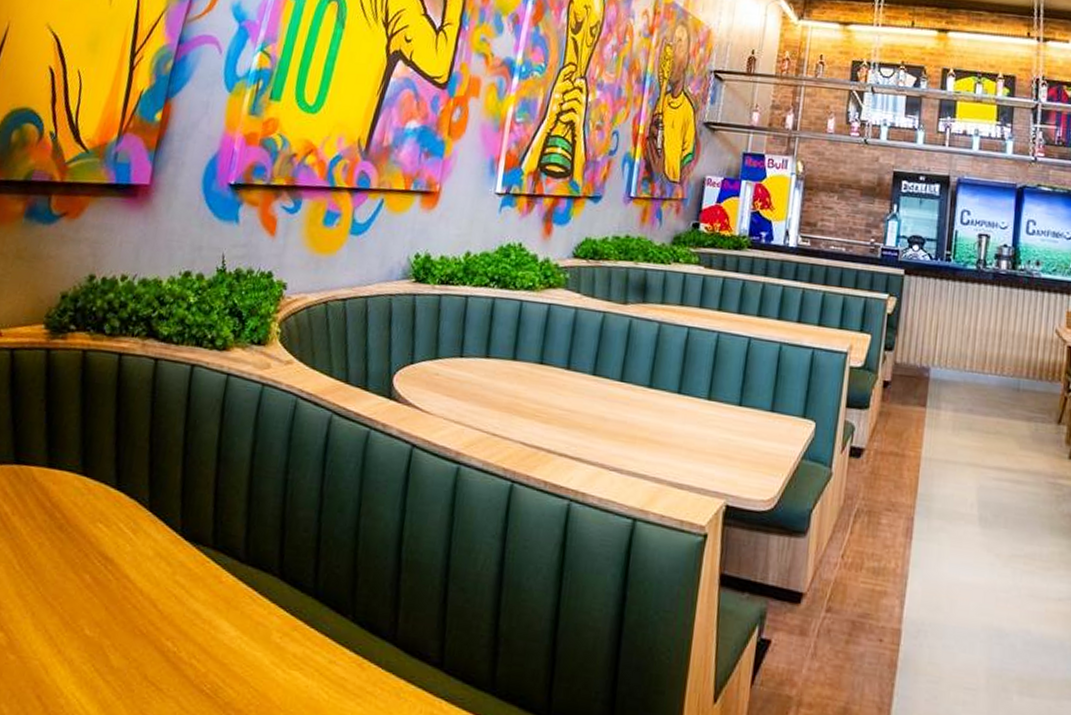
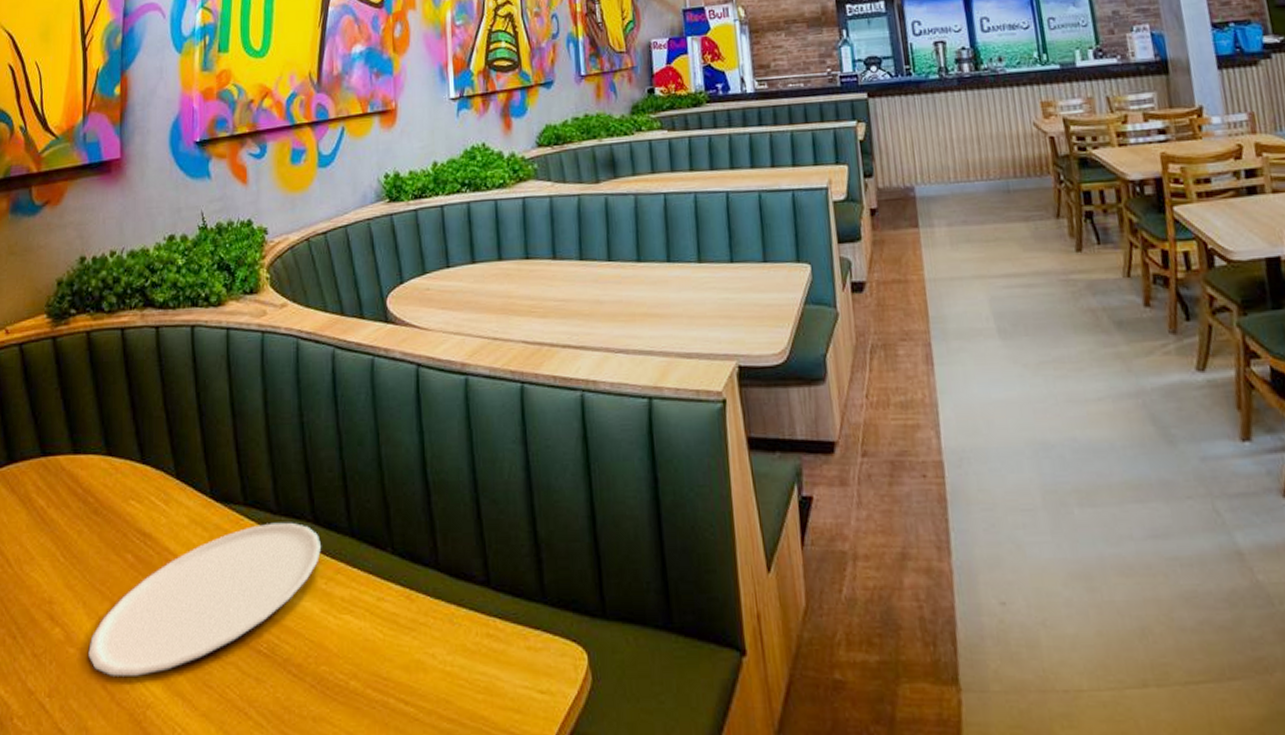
plate: none [28,570,283,694] -> present [88,522,321,676]

